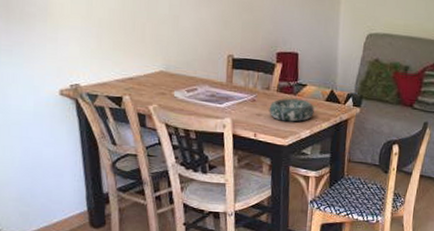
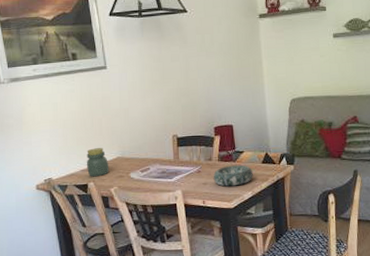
jar: none [123,56,150,90] -> present [87,148,109,177]

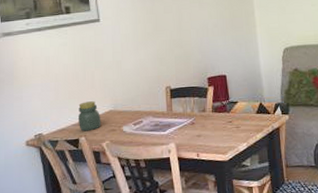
decorative bowl: present [213,165,253,187] -> none [207,115,248,138]

